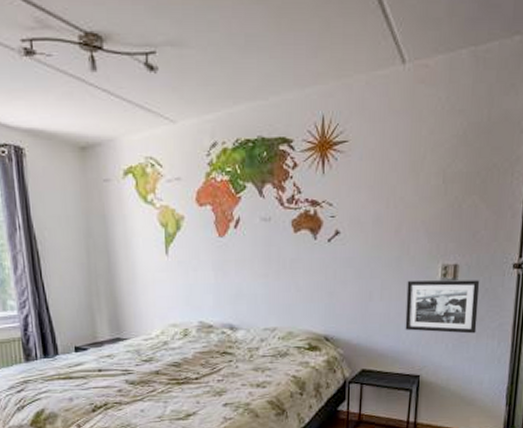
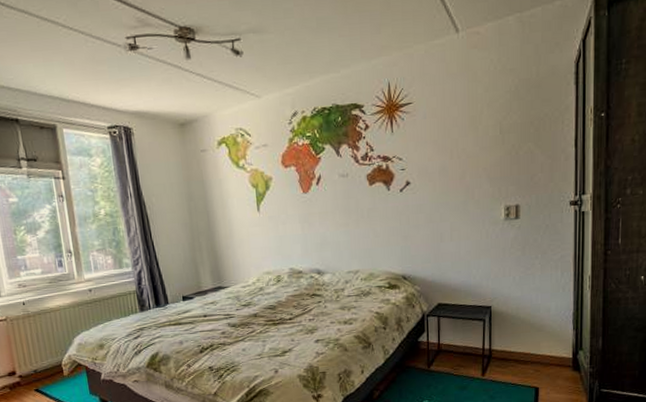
picture frame: present [405,280,480,334] -> none [474,217,541,267]

